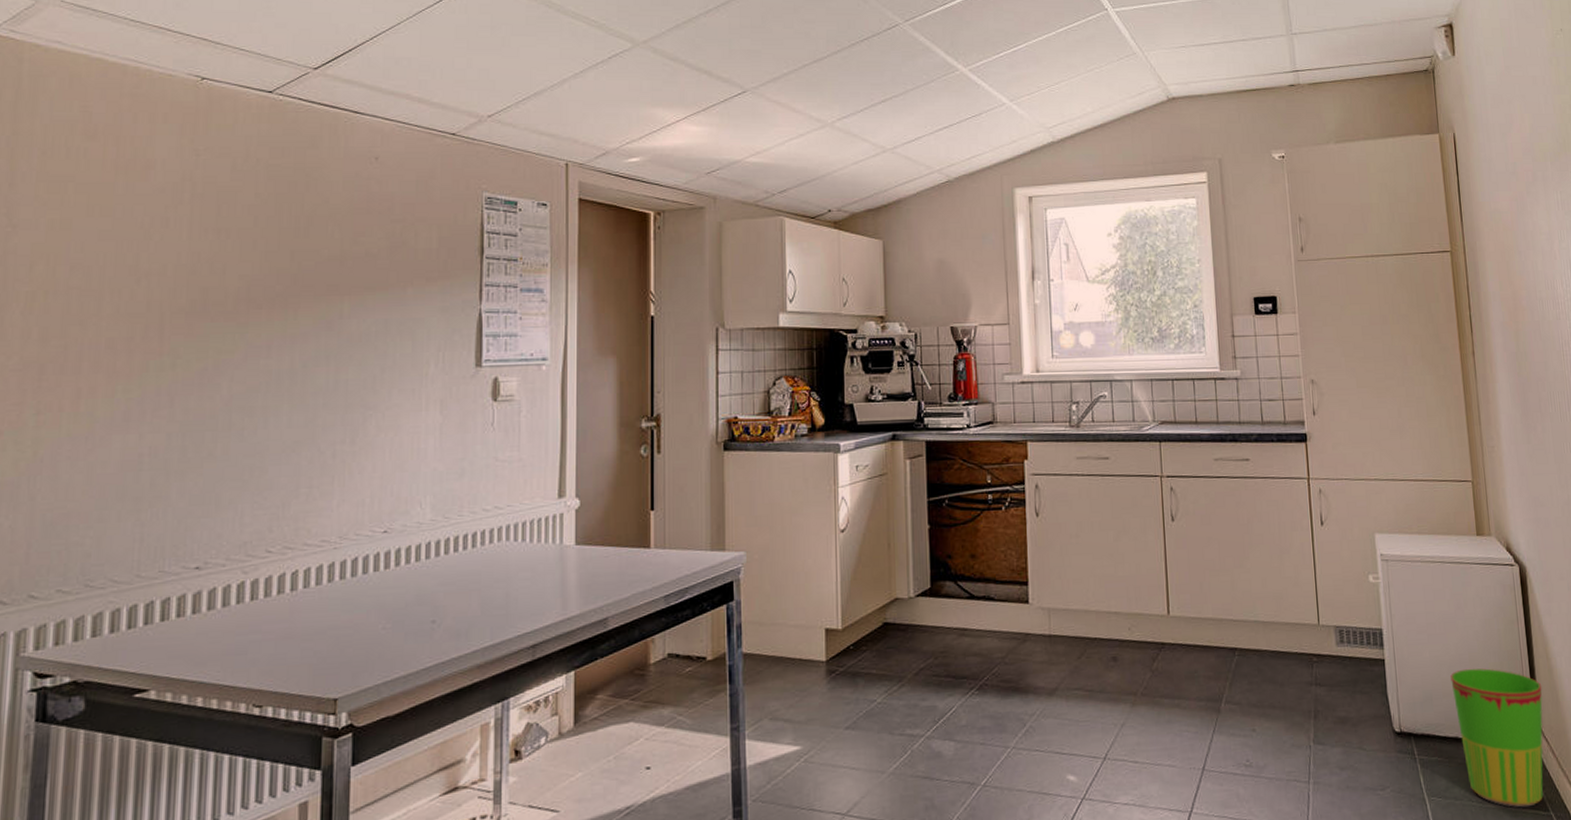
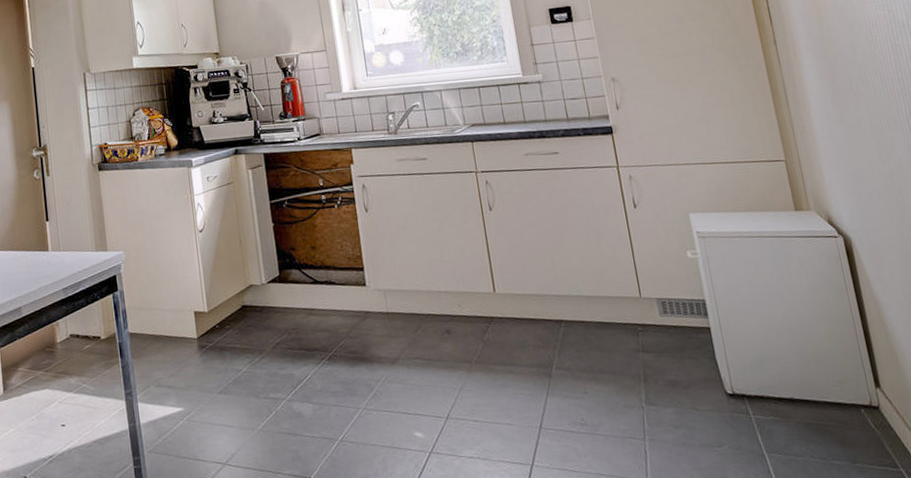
waste bin: present [1450,668,1543,808] -> none [780,334,891,464]

